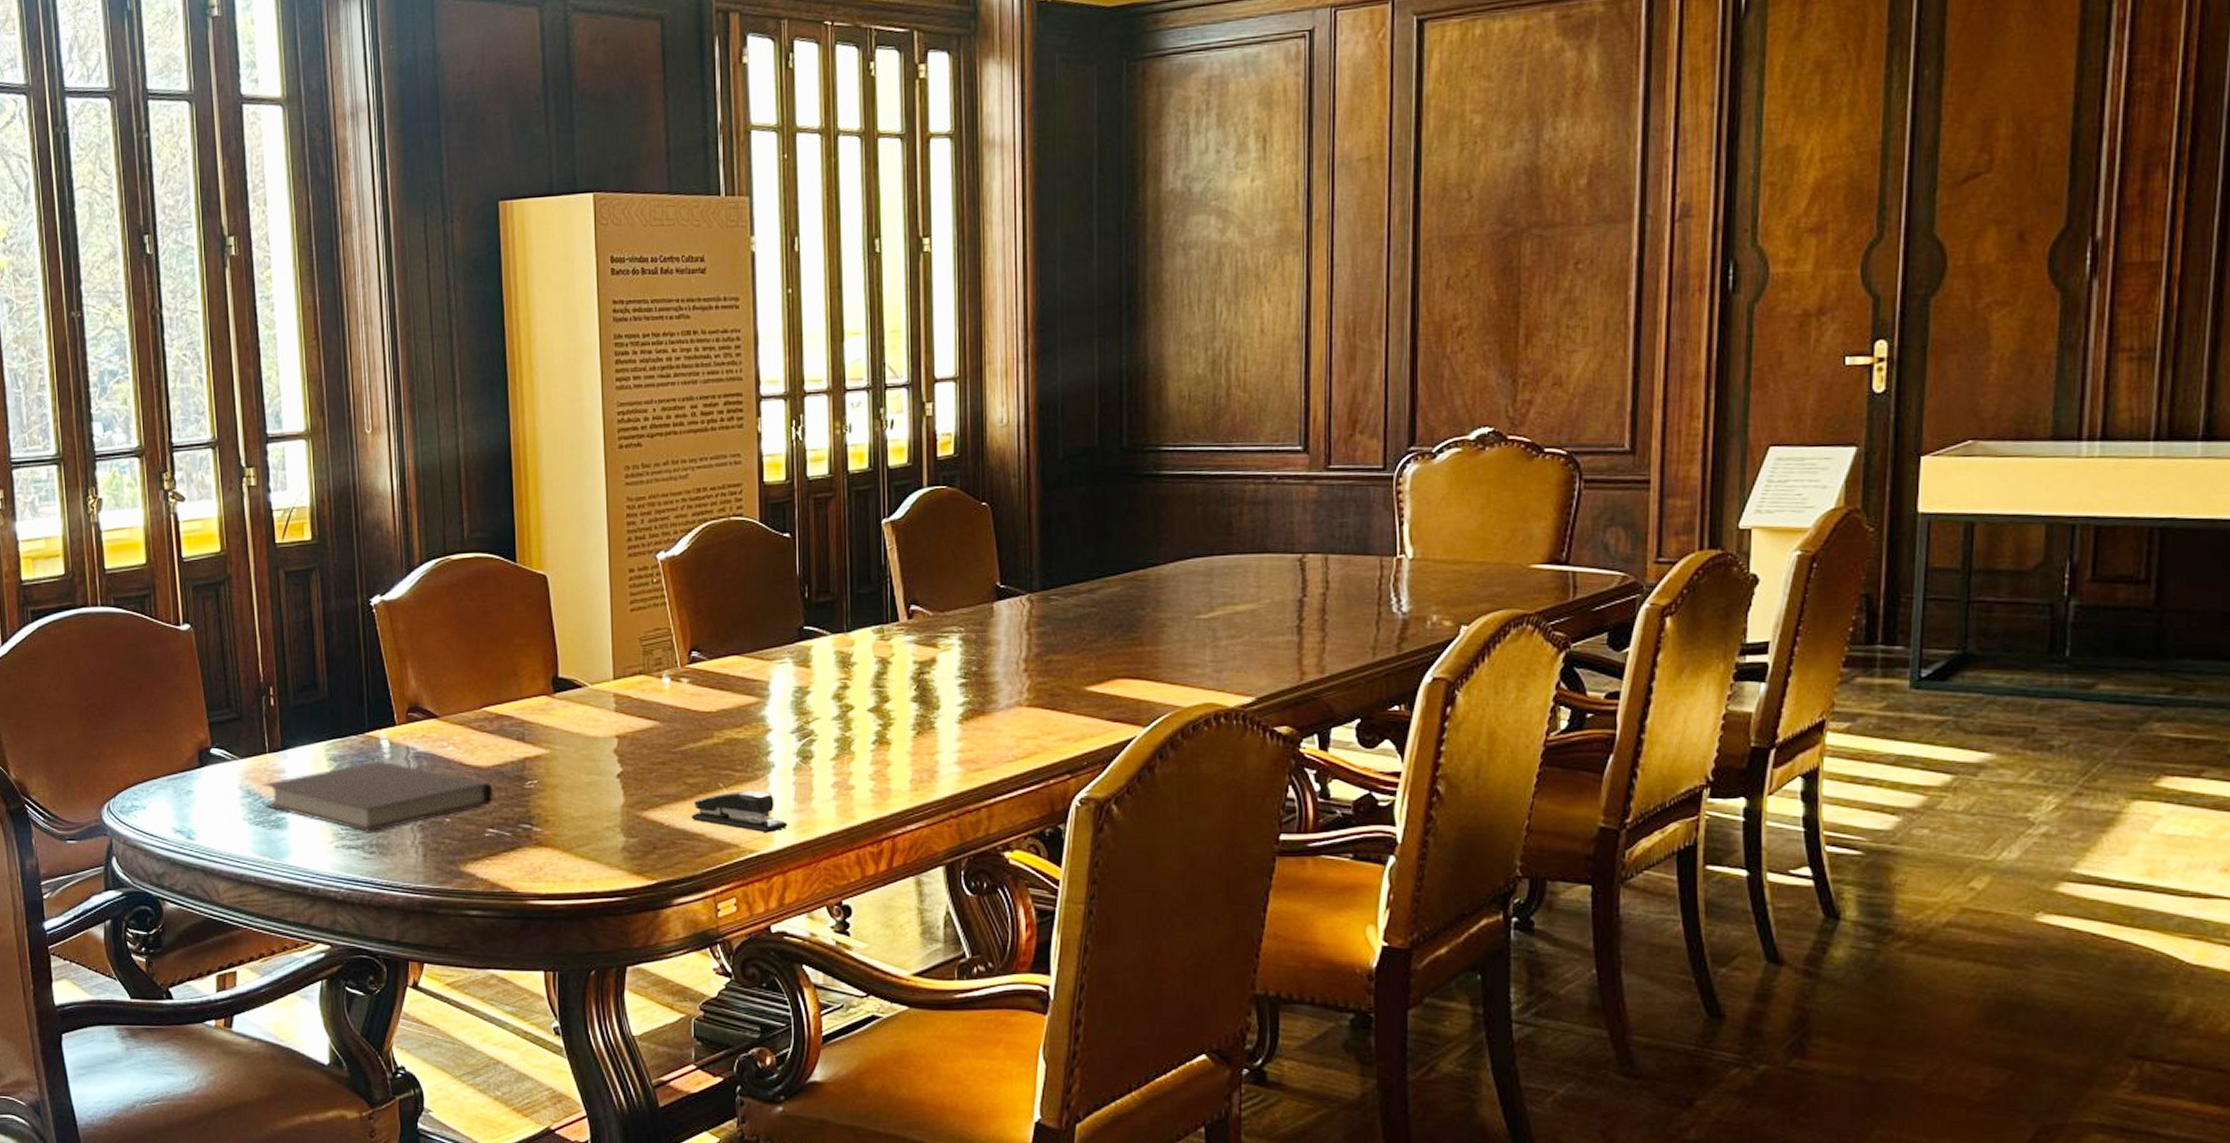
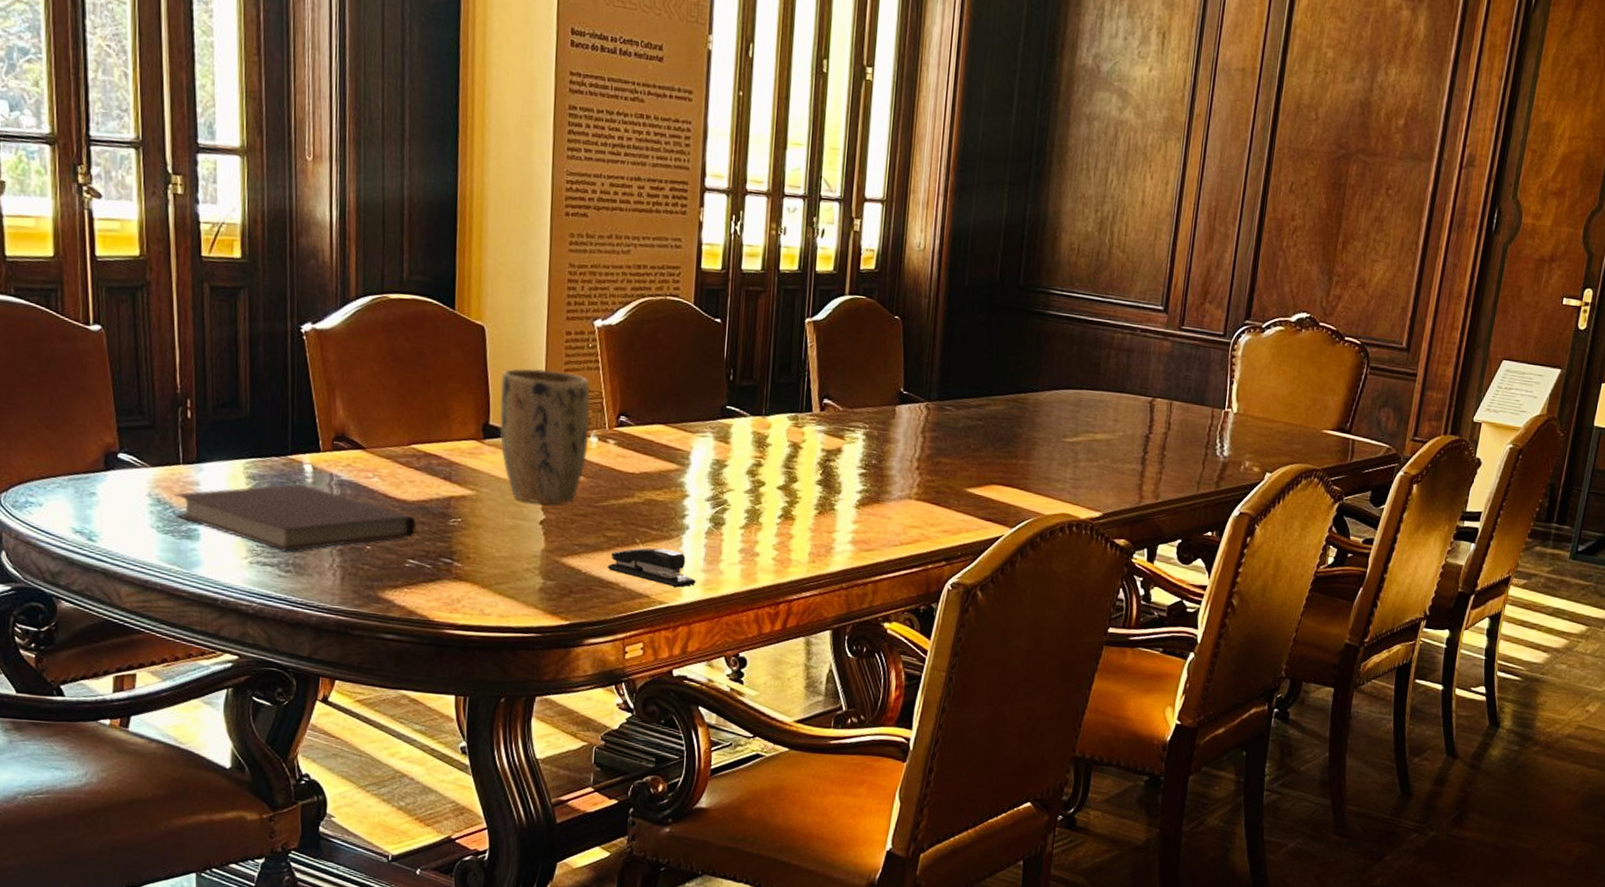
plant pot: none [567,611,661,756] -> present [499,368,591,505]

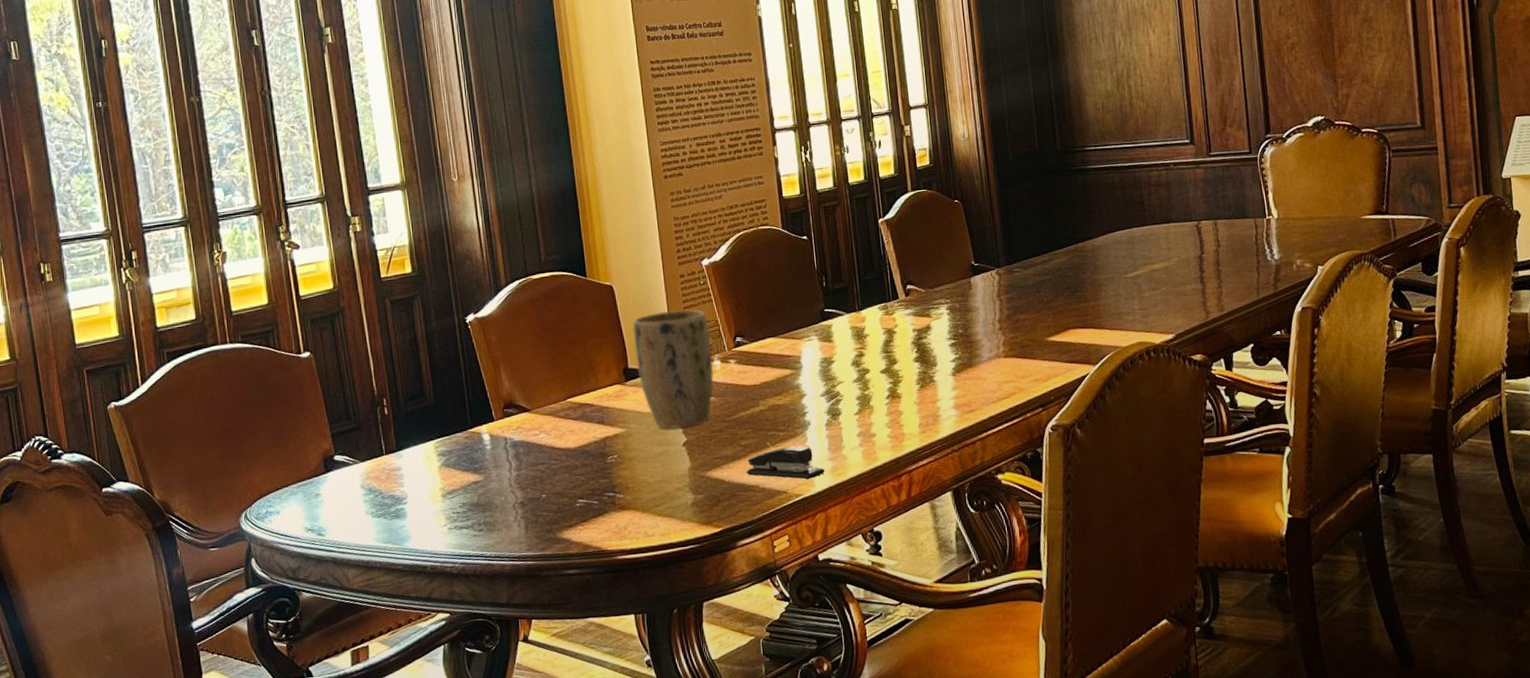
notebook: present [174,483,416,552] -> none [382,451,581,513]

